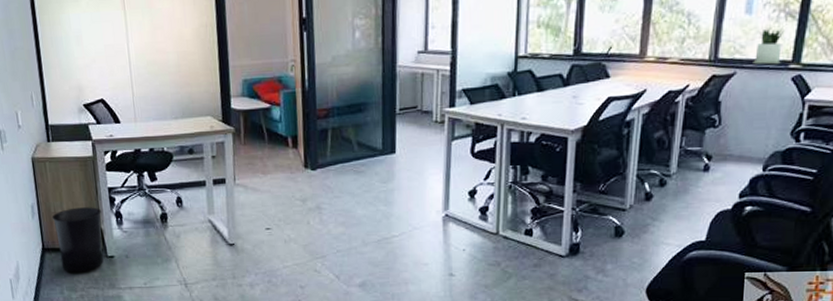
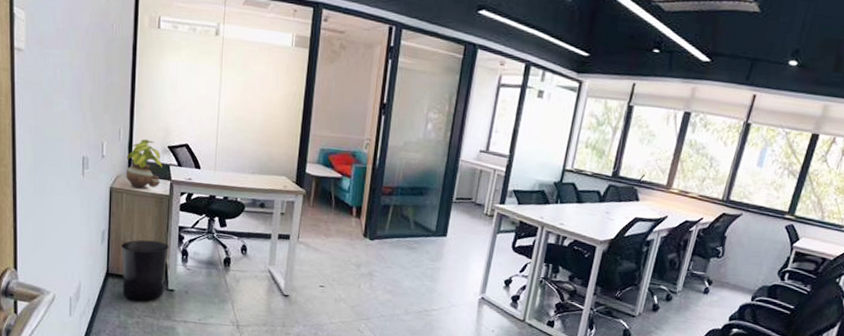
potted plant: none [43,101,82,155] -> present [126,139,162,189]
planter: present [753,28,783,66] -> none [756,181,785,214]

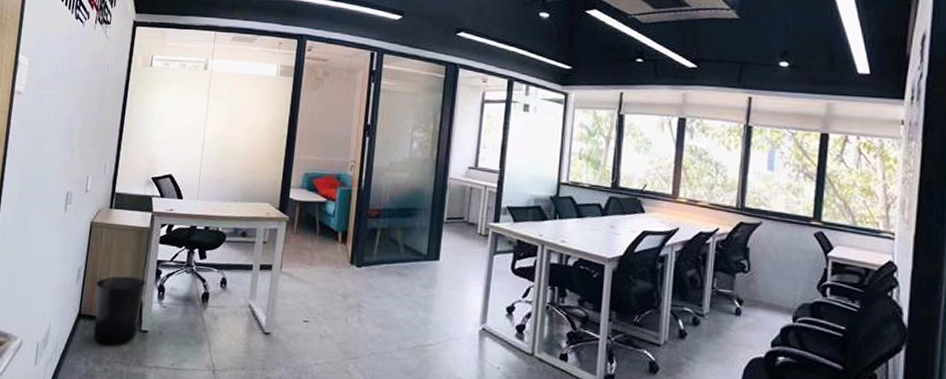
potted plant: present [126,139,162,189] -> none [107,172,145,222]

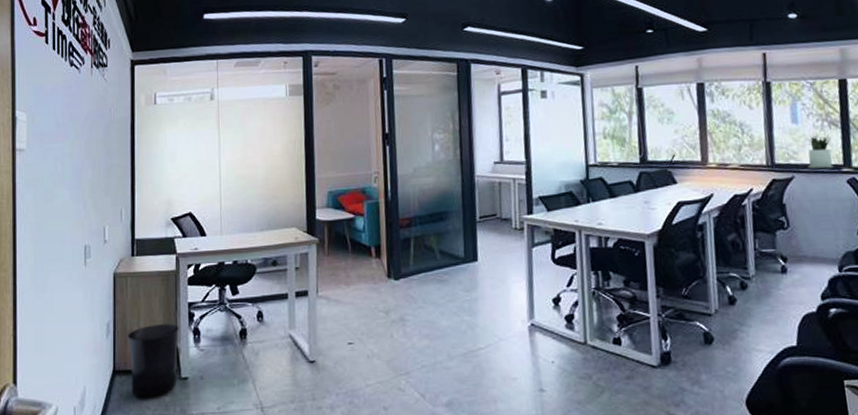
planter: none [777,185,804,220] -> present [808,136,835,170]

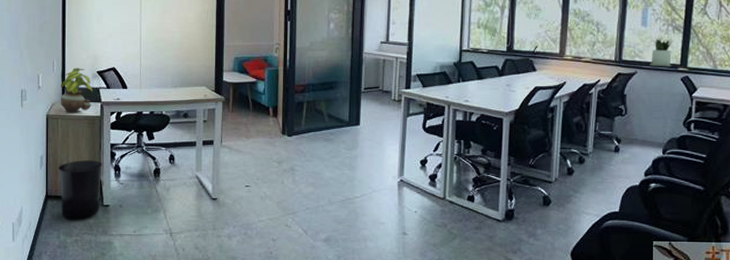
potted plant: none [129,216,167,269] -> present [60,68,93,113]

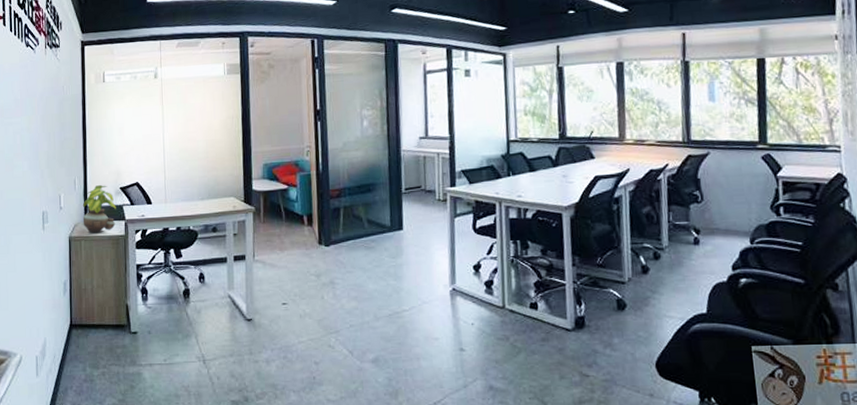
waste bin: present [58,160,102,219] -> none [82,283,128,349]
planter: present [650,38,673,67] -> none [723,113,751,146]

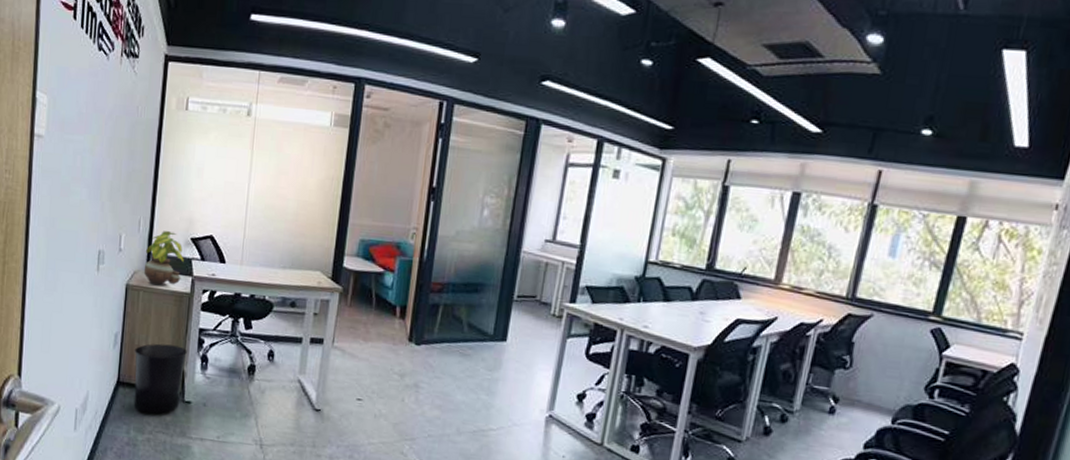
waste bin: none [82,283,128,349] -> present [133,343,187,414]

